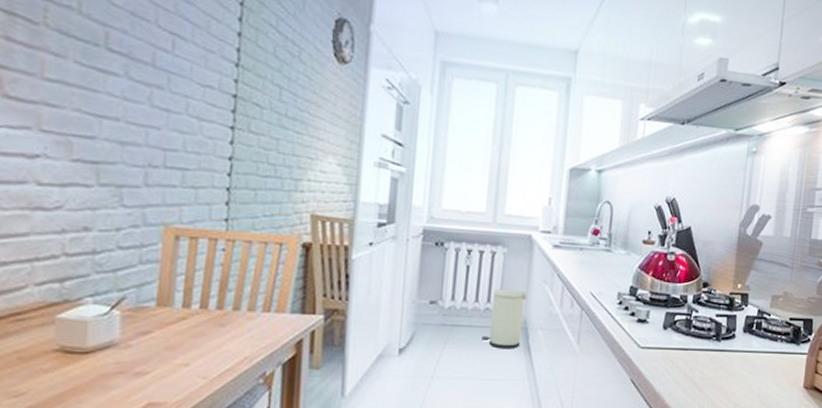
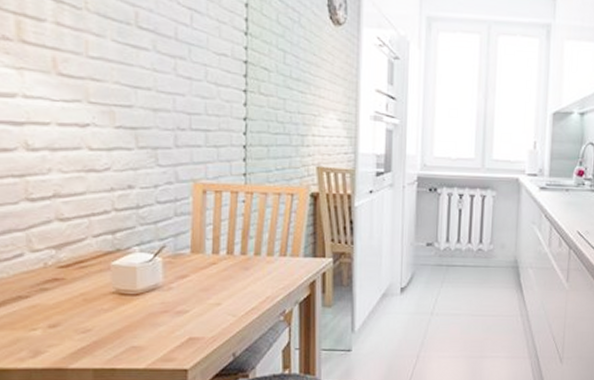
pedal bin: present [482,288,528,349] -> none [476,230,517,287]

